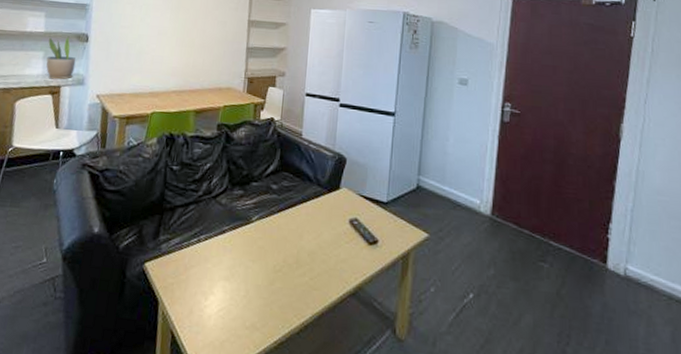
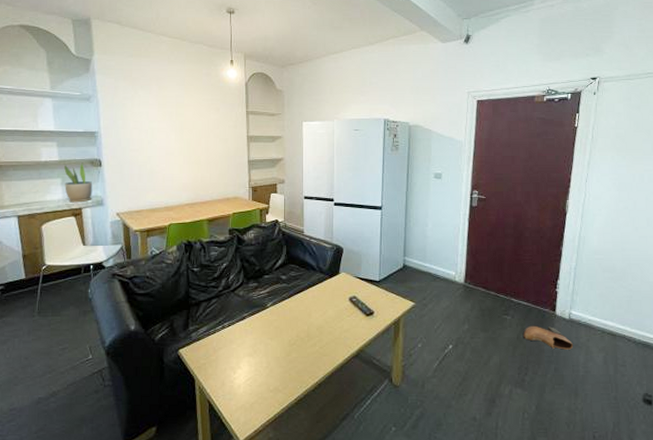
shoe: none [563,277,631,318] -> present [522,324,574,350]

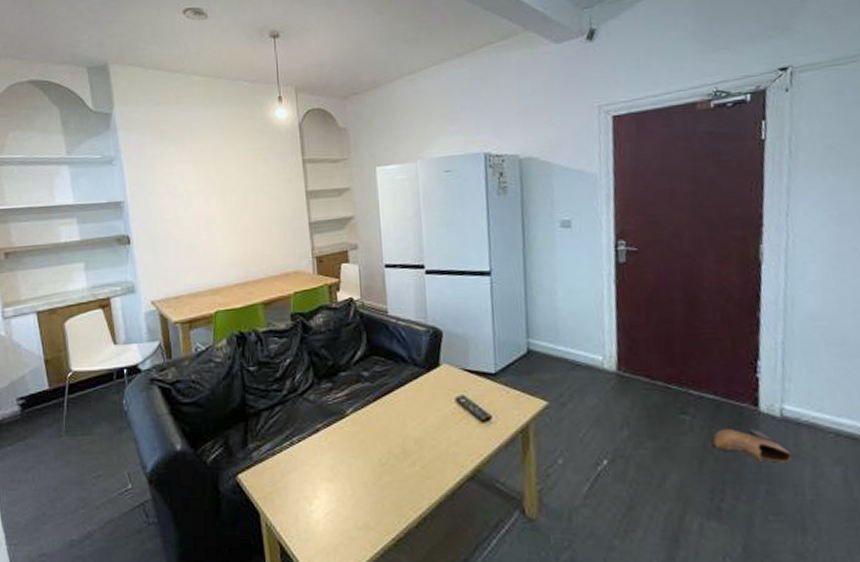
potted plant: present [64,164,93,203] -> none [87,242,122,292]

